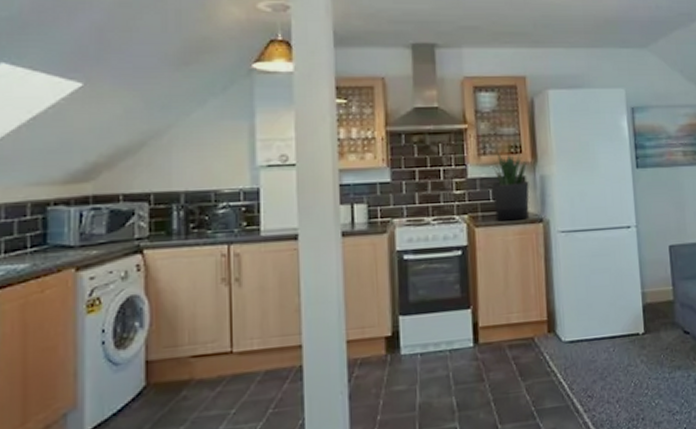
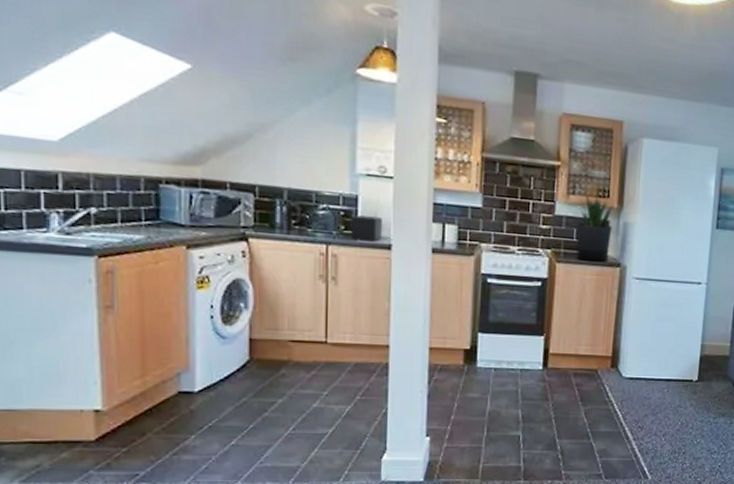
toaster: none [253,207,287,236] -> present [350,215,382,242]

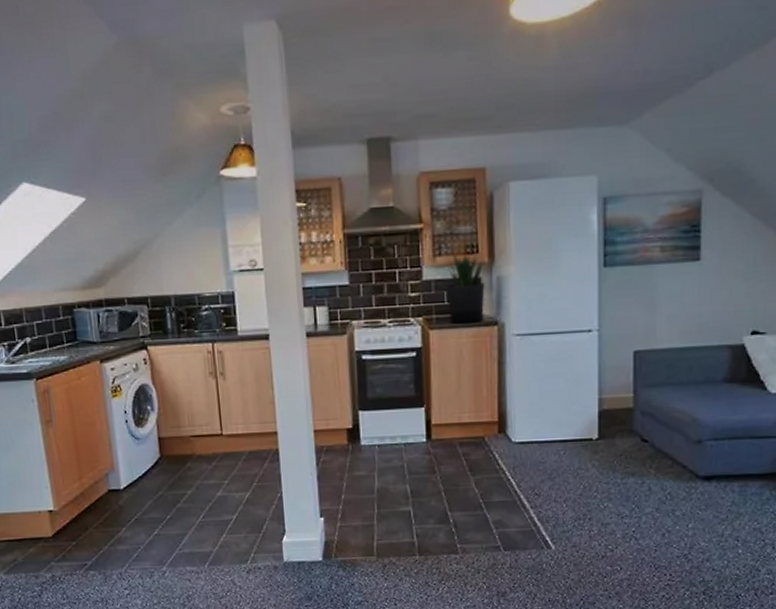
toaster: present [350,215,382,242] -> none [230,310,259,335]

